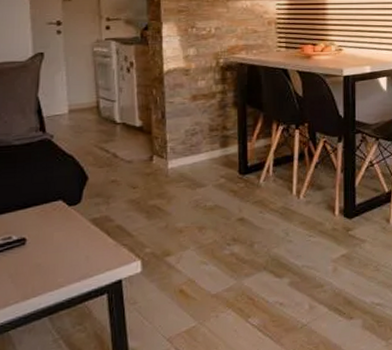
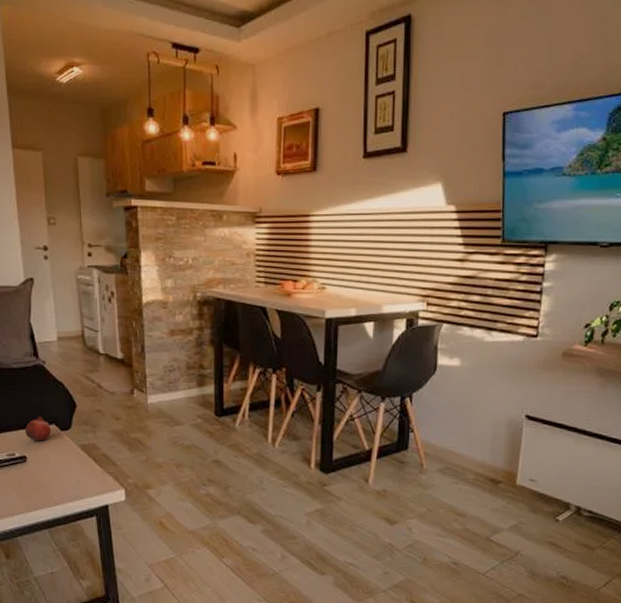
fruit: none [25,192,58,222] -> present [24,415,52,443]

